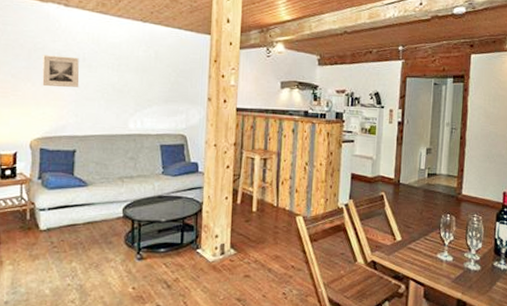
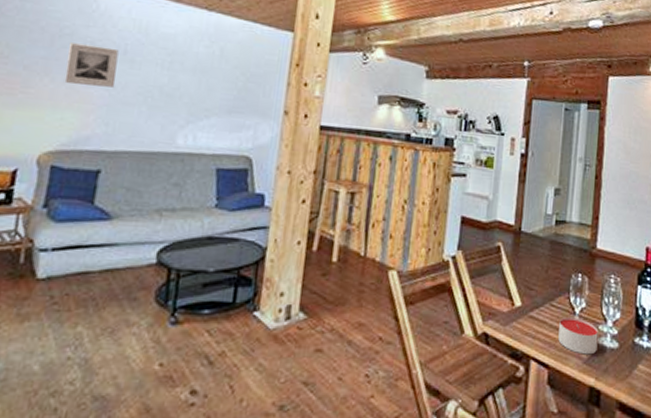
candle: none [432,248,464,276] -> present [558,317,598,355]

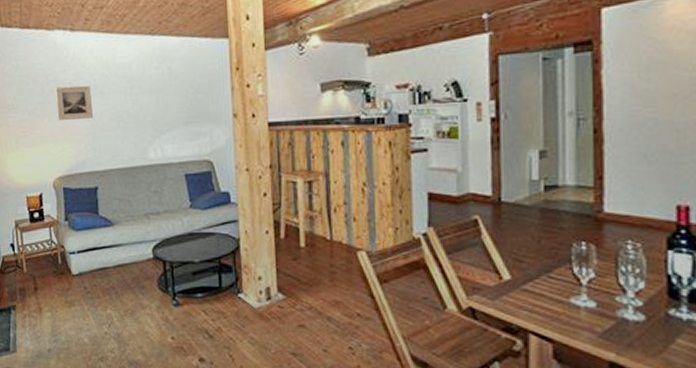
candle: present [558,317,598,355] -> none [562,289,616,328]

